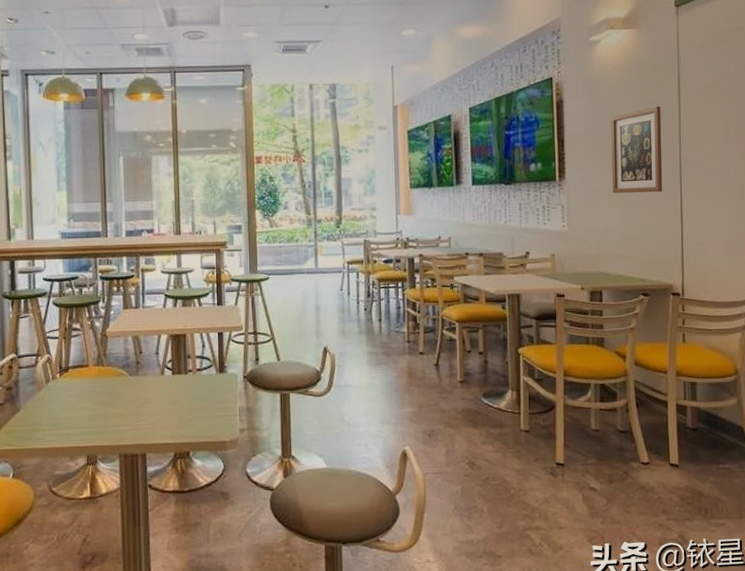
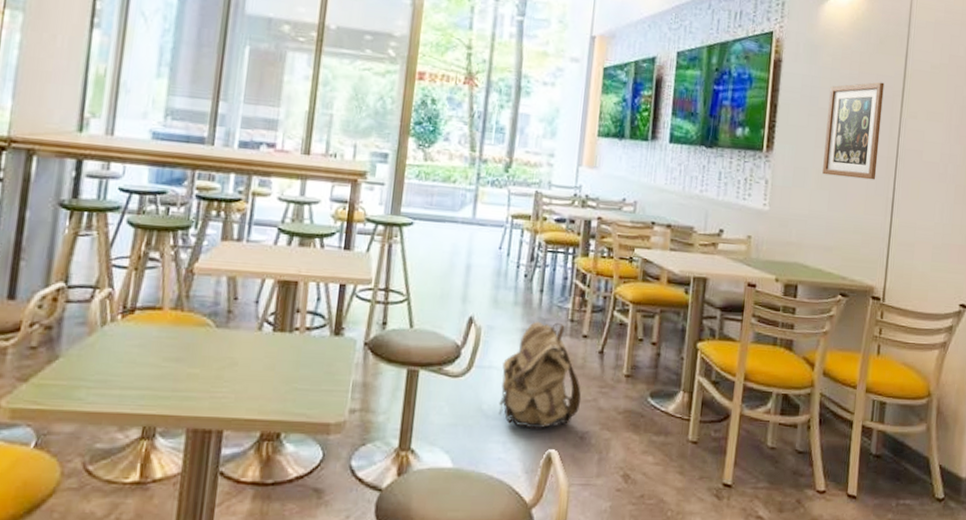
backpack: none [356,344,425,432] -> present [498,321,582,429]

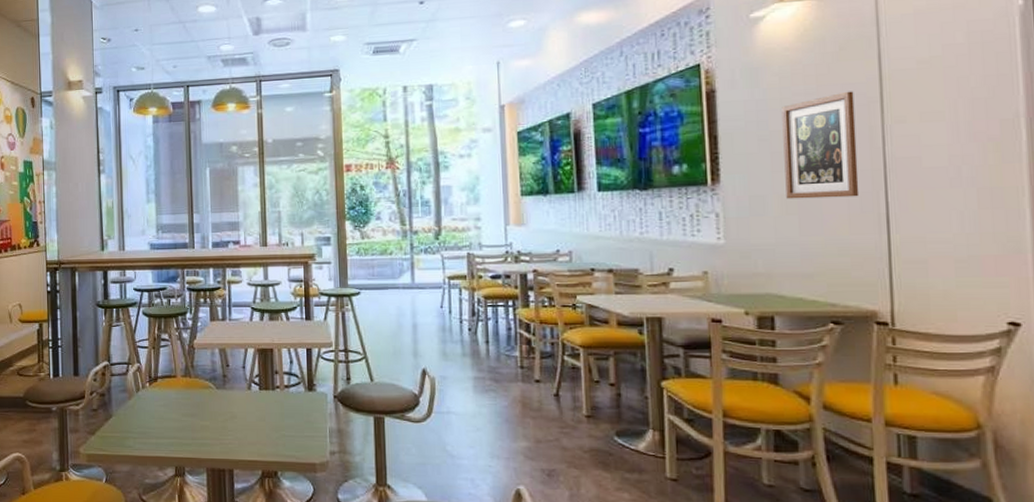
backpack: present [498,321,582,429] -> none [460,369,543,467]

